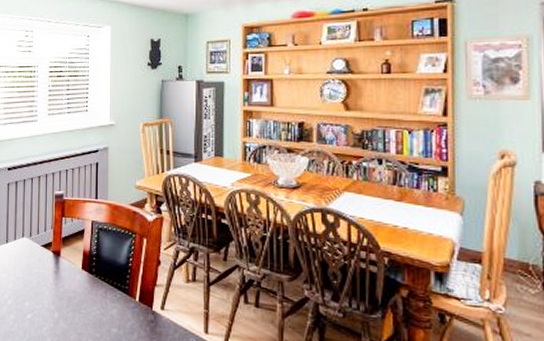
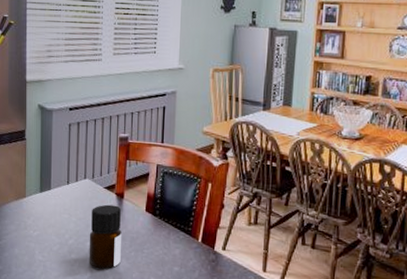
bottle: none [27,263,59,332] -> present [89,204,121,270]

